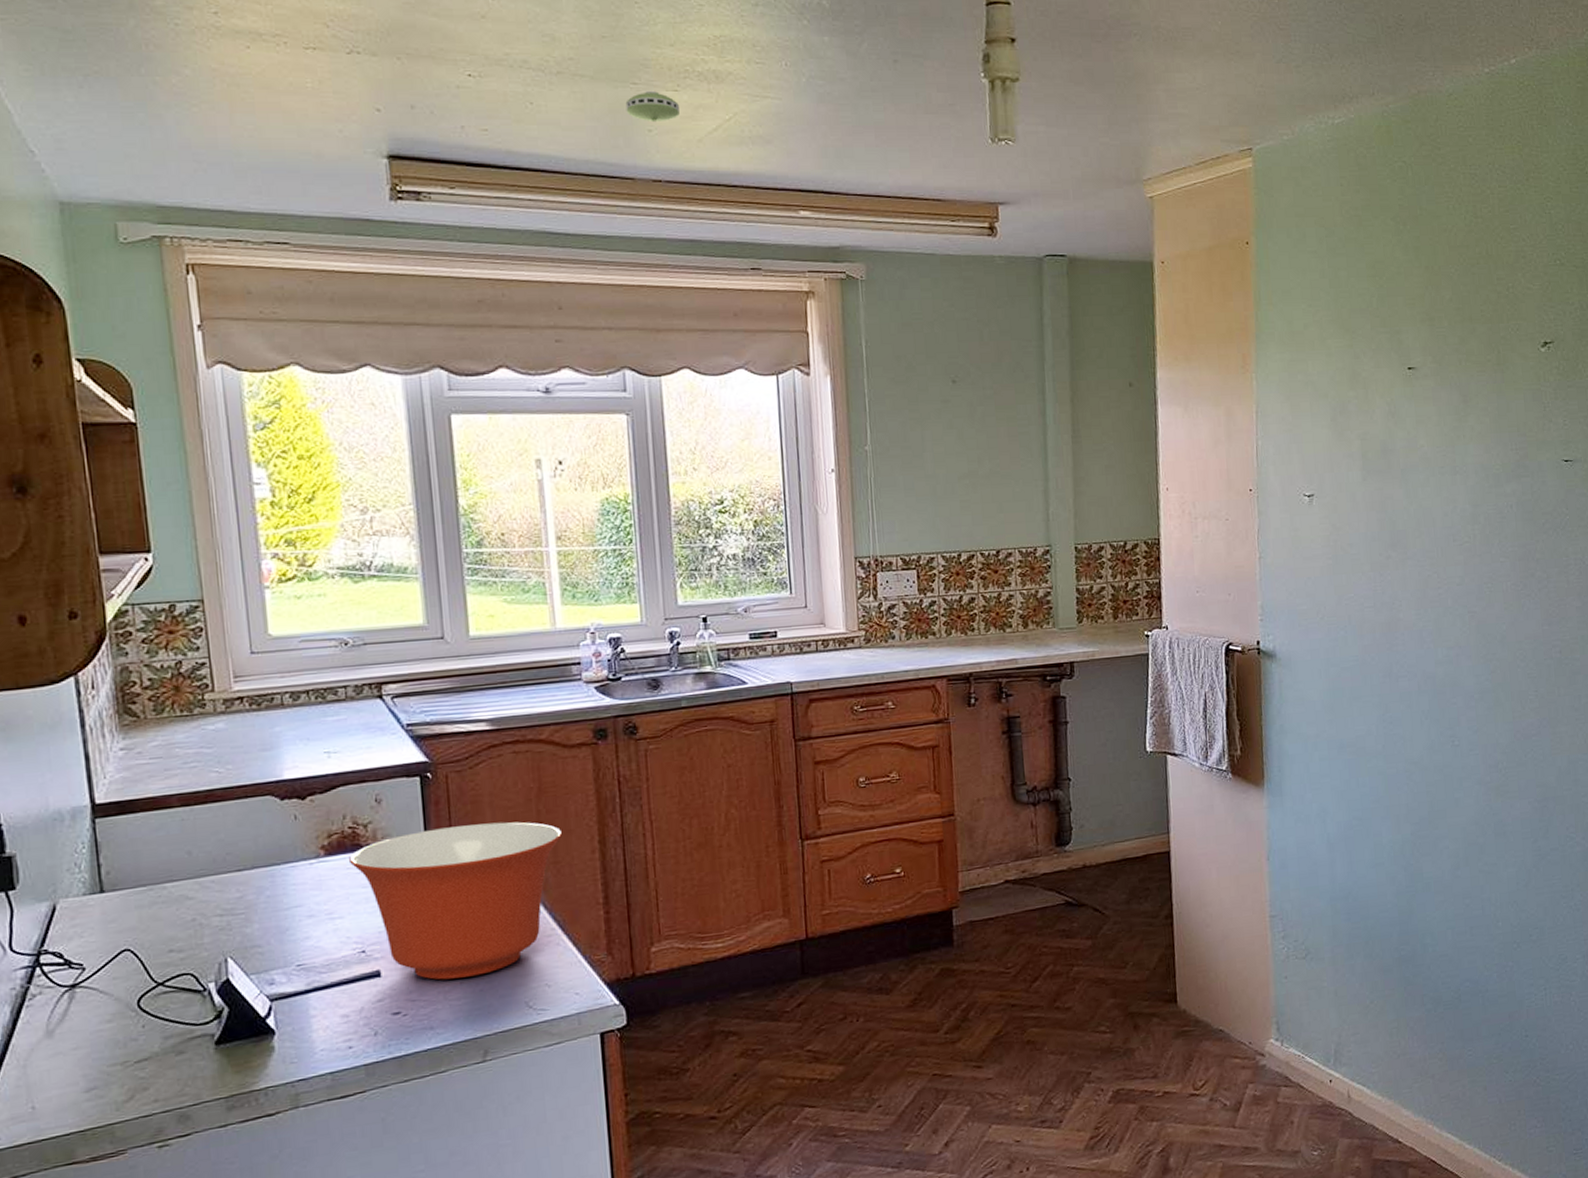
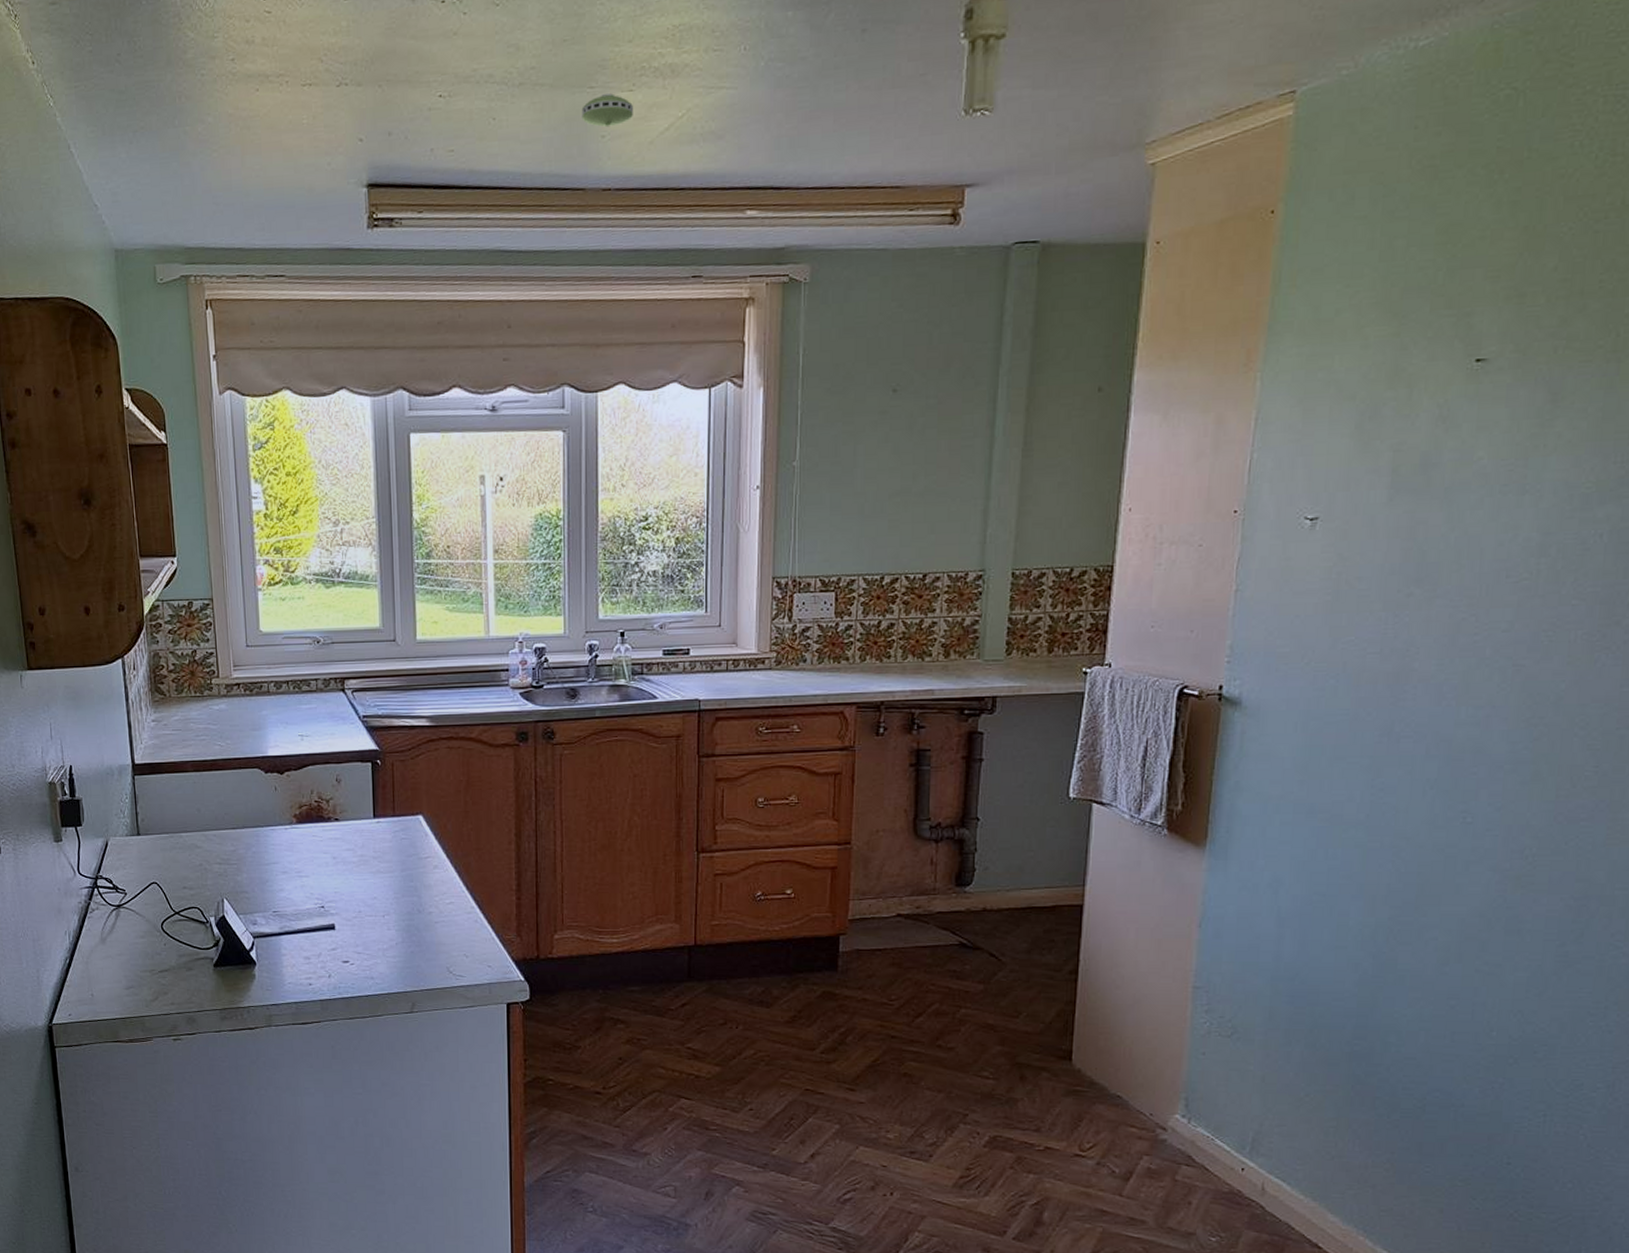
mixing bowl: present [349,822,563,980] -> none [315,808,485,939]

